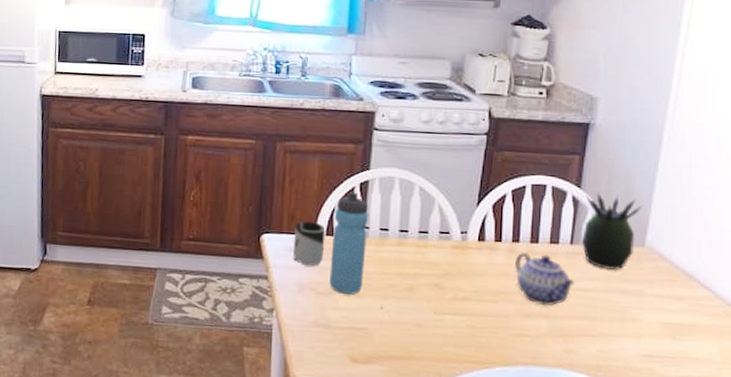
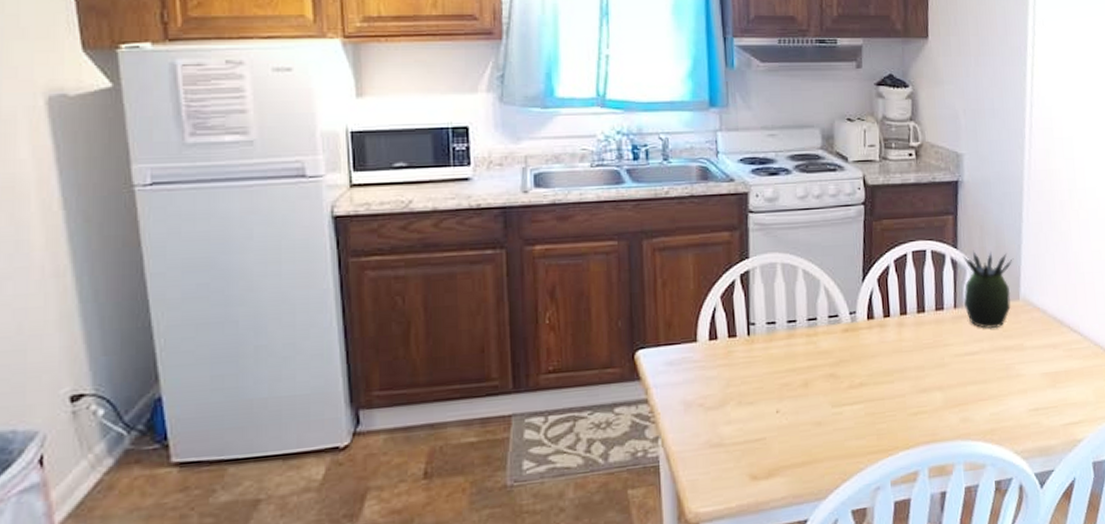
cup: present [293,221,326,266] -> none [673,327,709,379]
water bottle: present [329,192,369,295] -> none [716,285,755,404]
teapot: present [515,253,575,306] -> none [905,323,963,377]

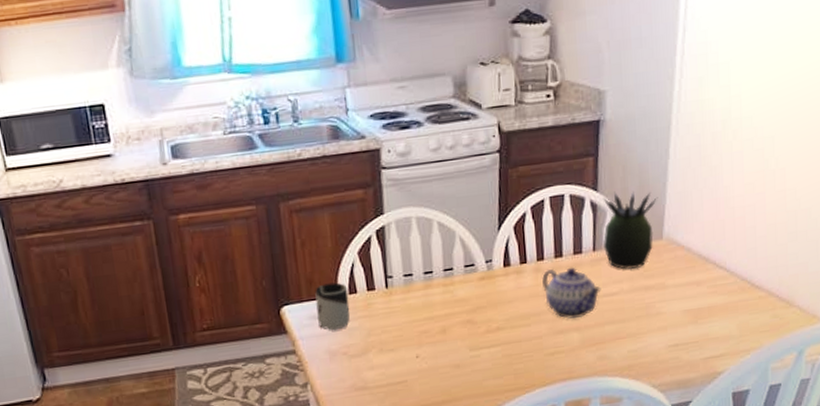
cup: none [673,327,709,379] -> present [315,282,350,331]
teapot: none [905,323,963,377] -> present [542,267,601,319]

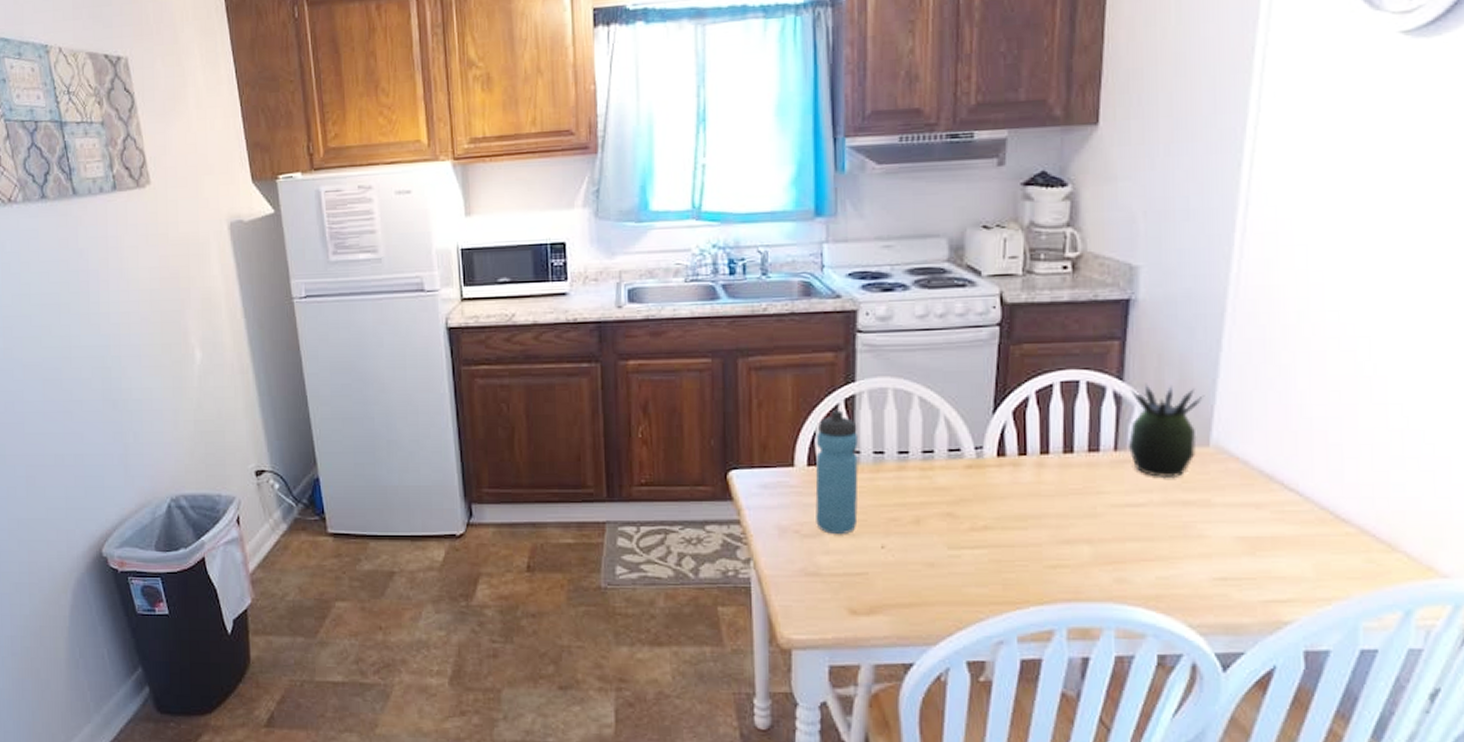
cup: present [315,282,350,331] -> none [768,451,807,504]
water bottle: none [354,241,395,352] -> present [815,410,858,534]
teapot: present [542,267,601,319] -> none [1046,466,1123,527]

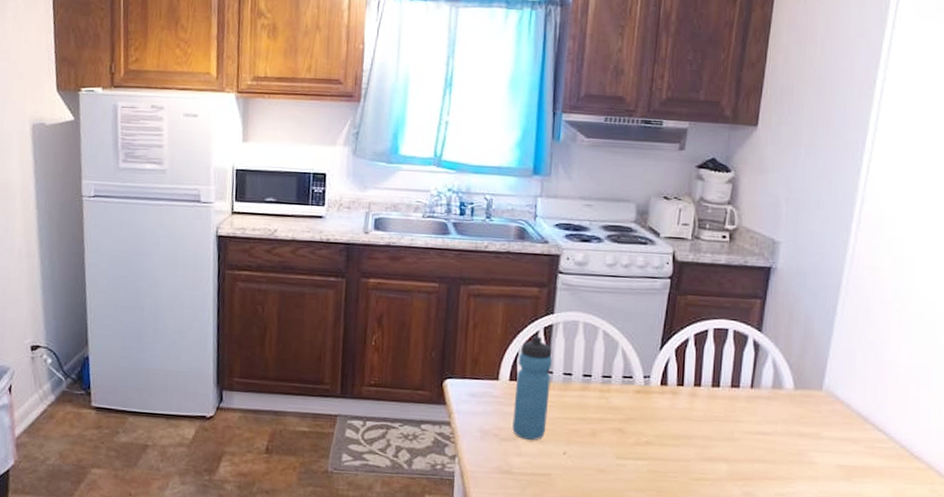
succulent plant: present [1129,383,1205,479] -> none [762,335,822,414]

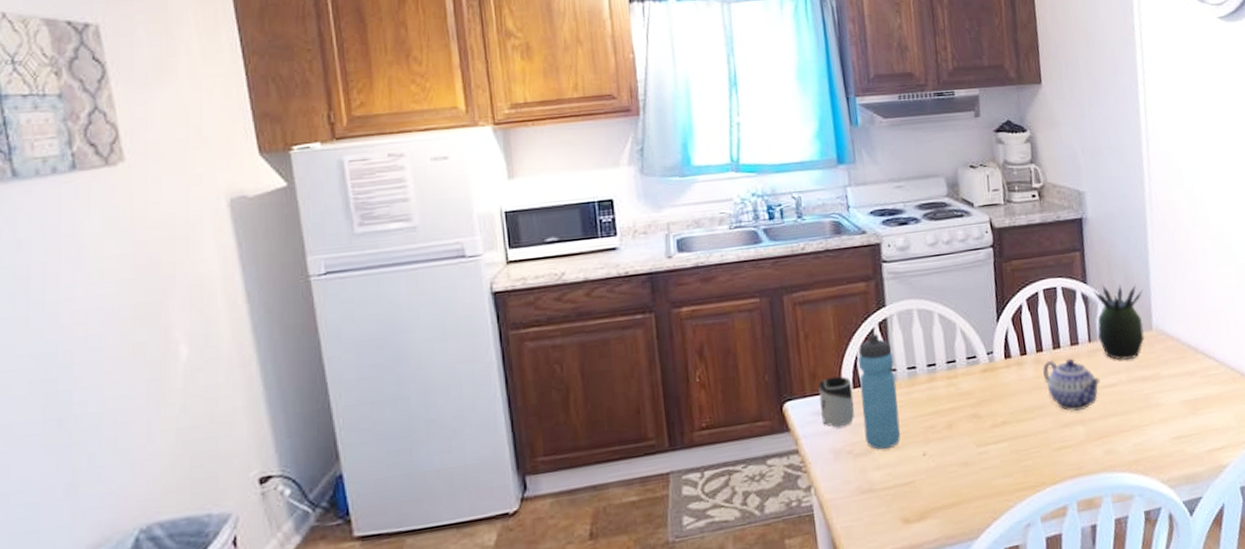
cup: none [476,366,509,412] -> present [818,376,855,428]
teapot: none [697,397,755,449] -> present [1043,358,1101,411]
succulent plant: none [762,335,822,414] -> present [1092,284,1145,361]

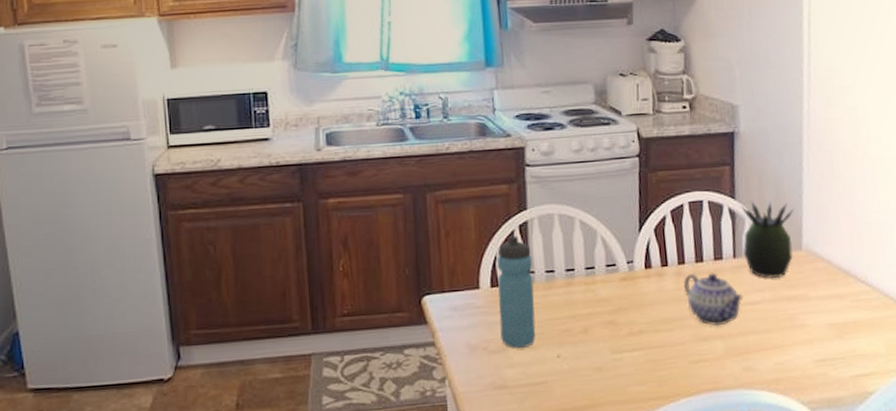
cup: present [818,376,855,428] -> none [457,274,492,324]

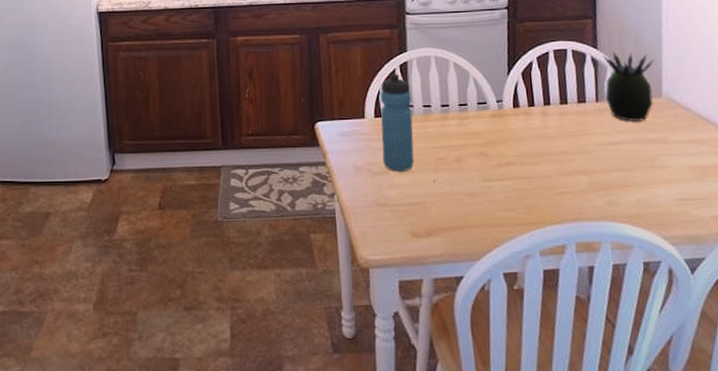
teapot: present [684,272,744,326] -> none [549,114,606,162]

